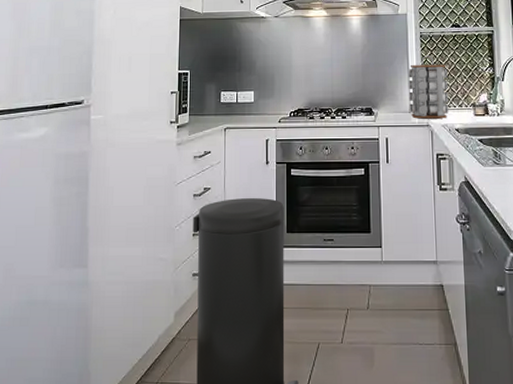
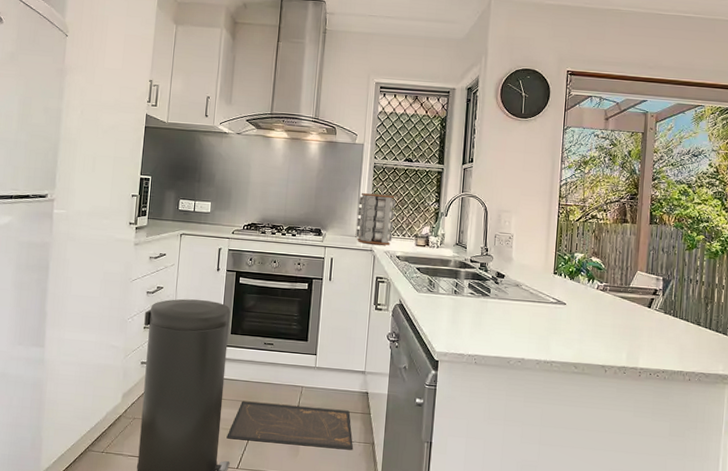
doormat: none [292,308,433,355] -> present [226,401,353,450]

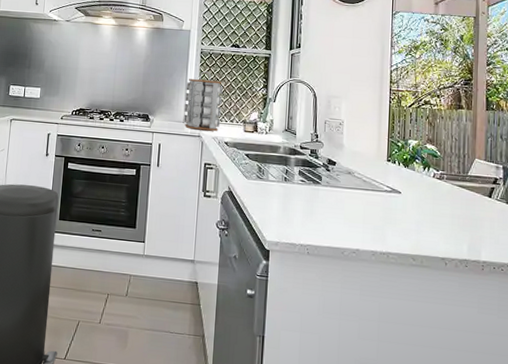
doormat: present [226,401,353,450] -> none [54,288,183,343]

